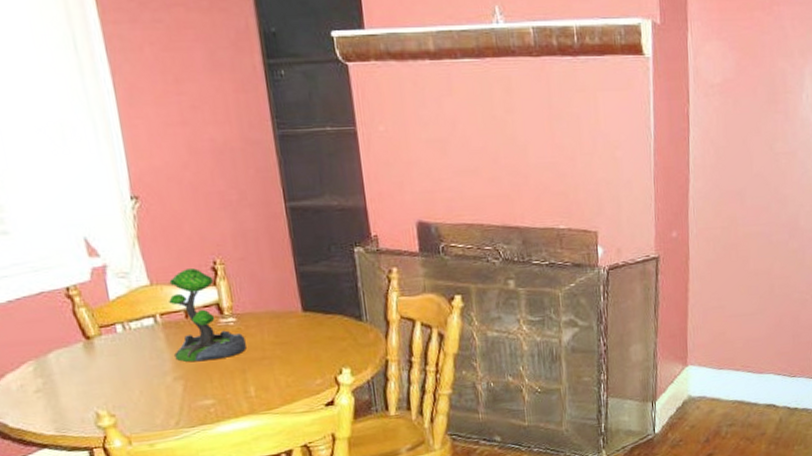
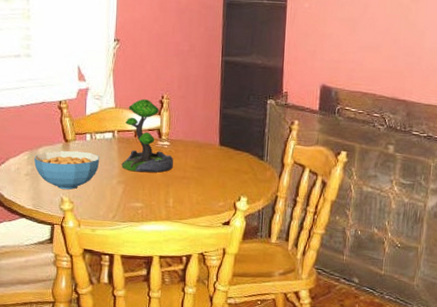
cereal bowl: none [43,348,143,401] -> present [33,150,100,190]

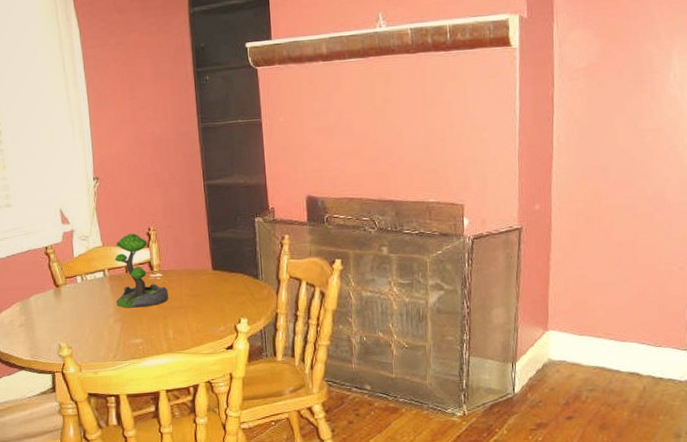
cereal bowl: present [33,150,100,190] -> none [26,294,94,335]

